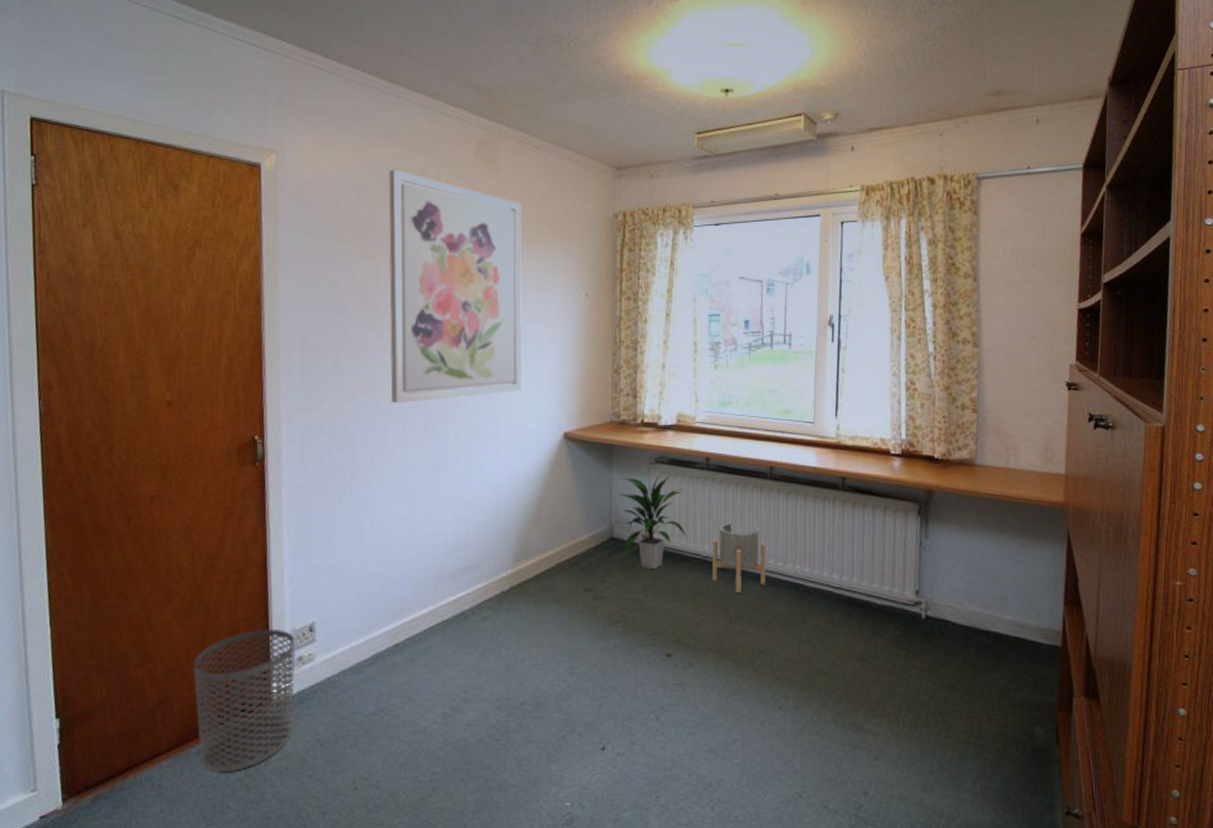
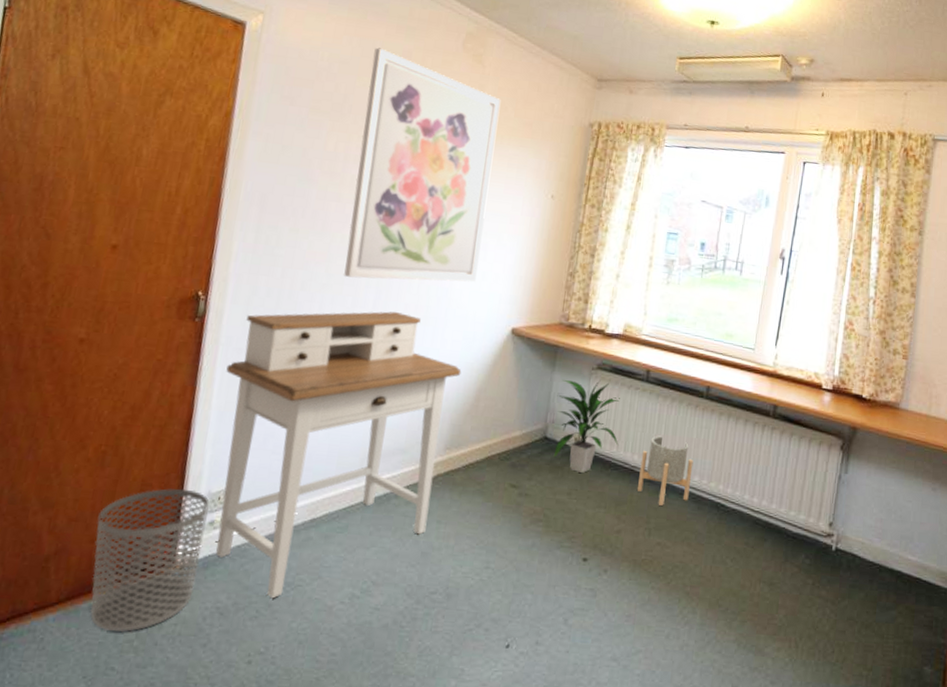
desk: none [292,432,520,726] -> present [216,311,462,599]

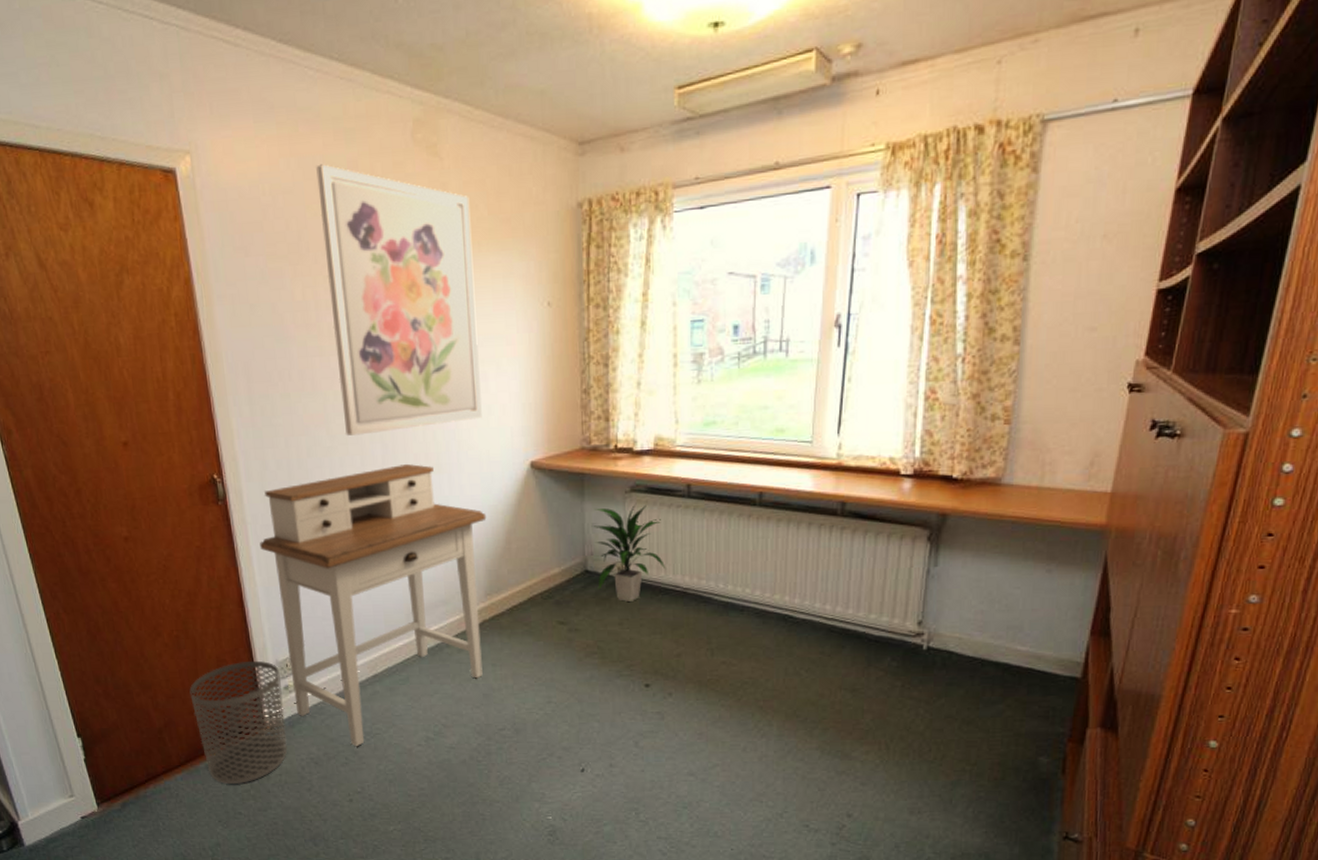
planter: present [636,435,694,506] -> none [692,553,753,624]

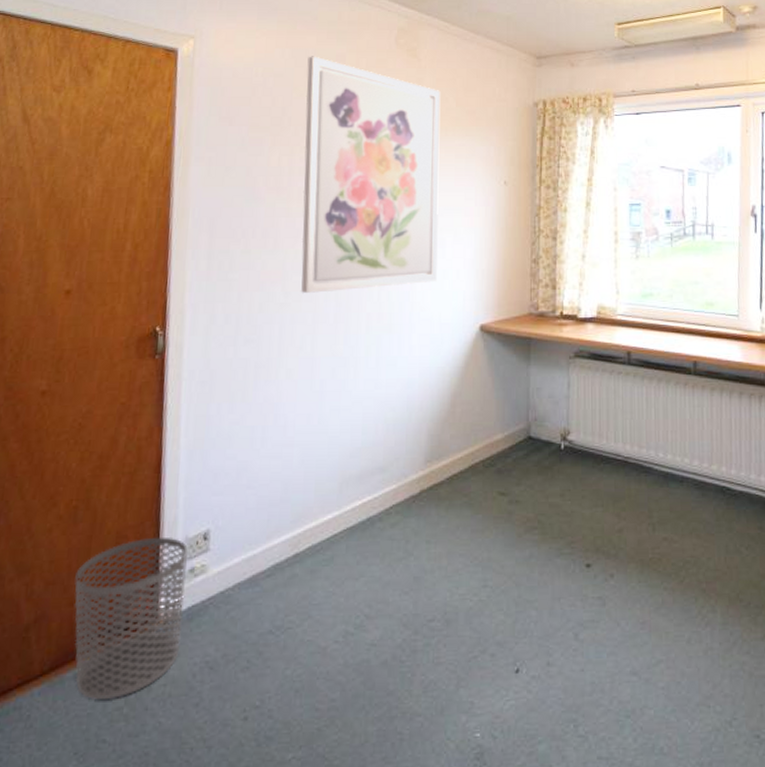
desk: present [260,464,487,747] -> none [192,323,433,646]
indoor plant: present [591,503,666,603] -> none [536,369,608,472]

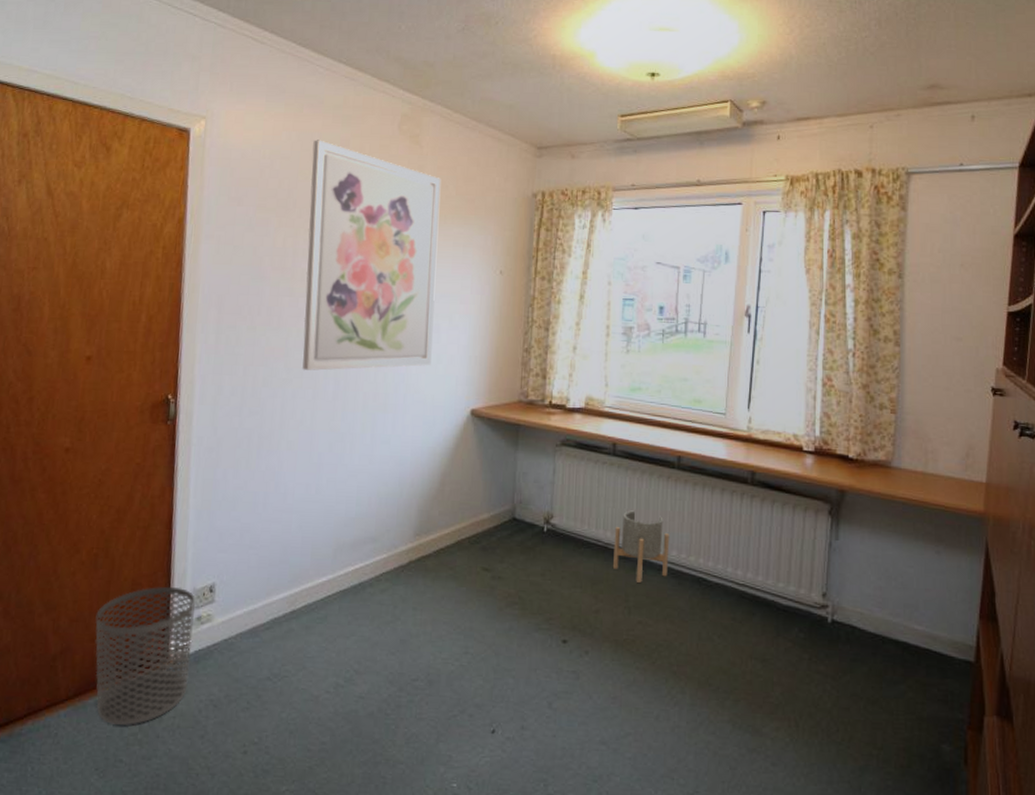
planter: none [633,421,691,496] -> present [612,510,670,583]

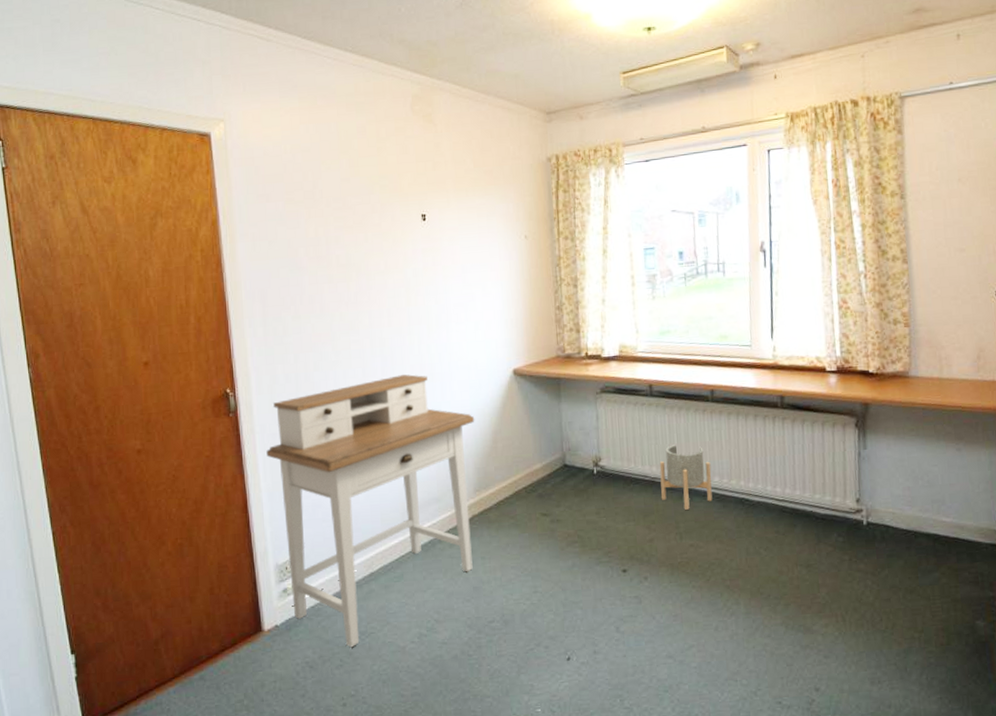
waste bin: present [95,586,195,726] -> none [189,564,283,695]
desk: none [200,401,425,690] -> present [266,374,475,648]
wall art: present [302,139,441,371] -> none [331,129,470,351]

